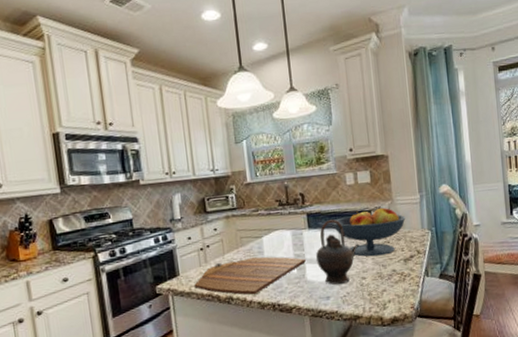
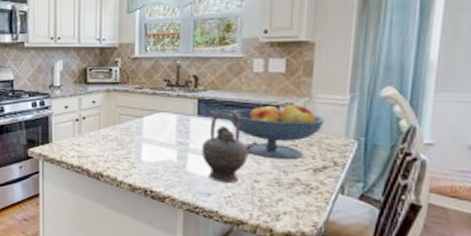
cutting board: present [194,256,306,295] -> none [65,137,189,176]

